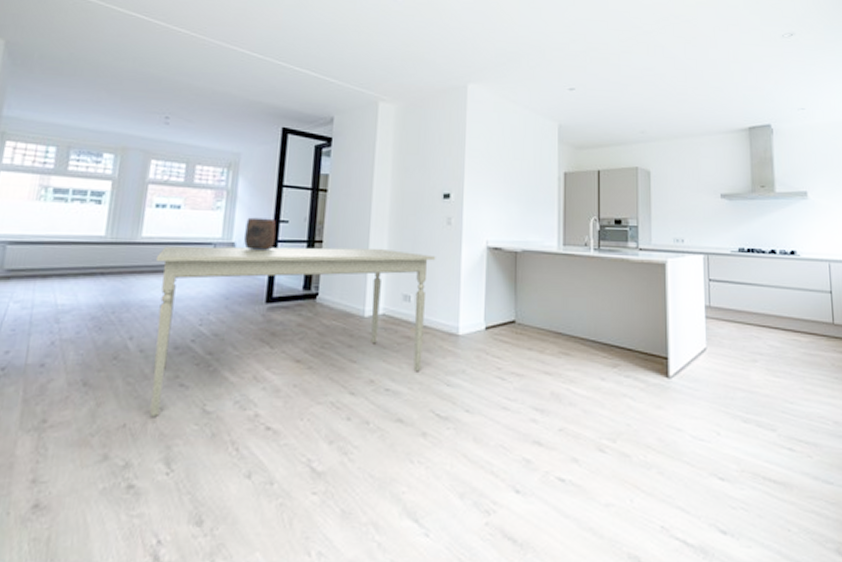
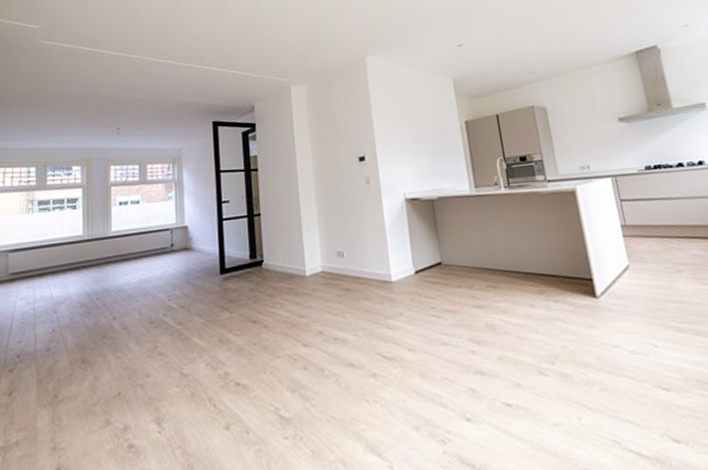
dining table: present [149,246,436,416] -> none [125,213,363,384]
ceramic pot: present [244,217,277,251] -> none [194,200,221,231]

